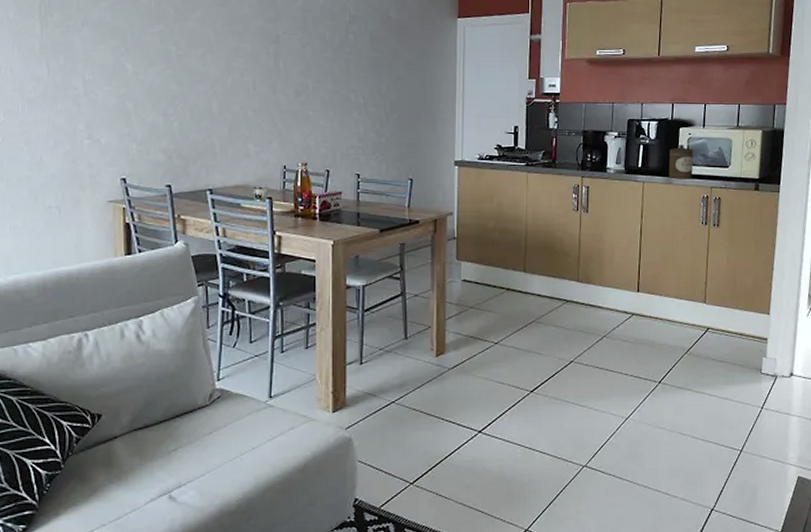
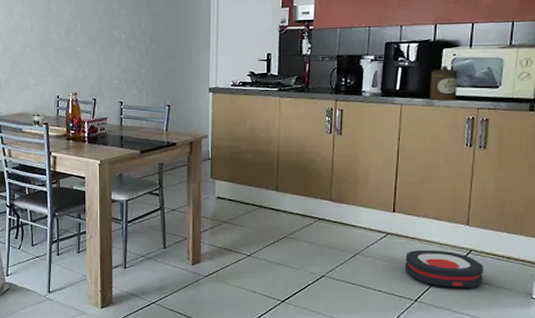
robot vacuum: none [649,329,720,367] -> present [405,249,484,288]

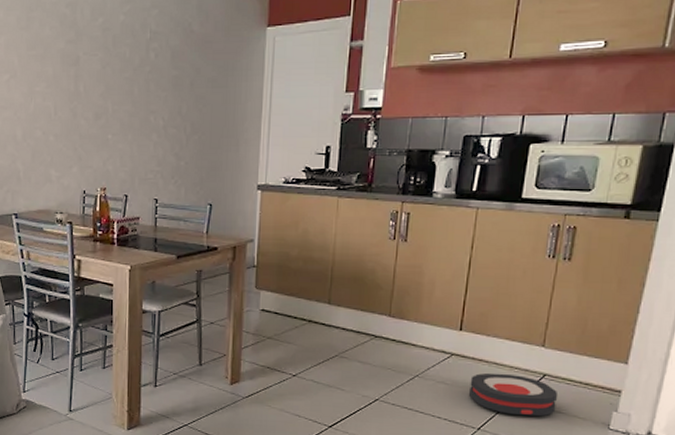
canister: present [430,66,458,101] -> none [510,164,546,205]

